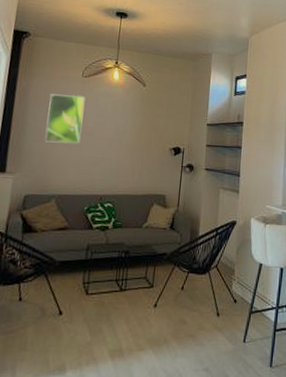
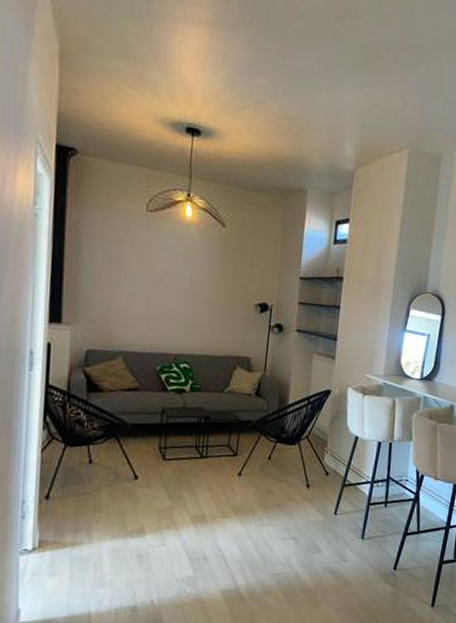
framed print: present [45,94,85,144] -> none [105,230,152,293]

